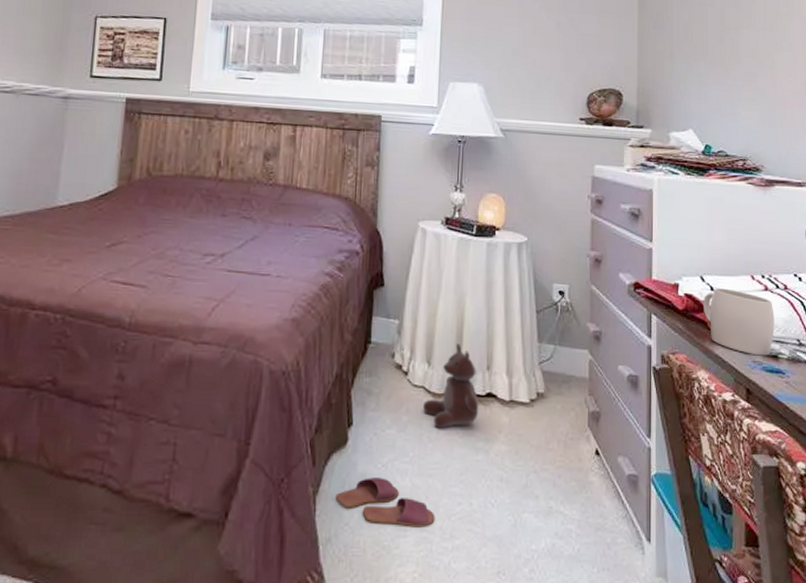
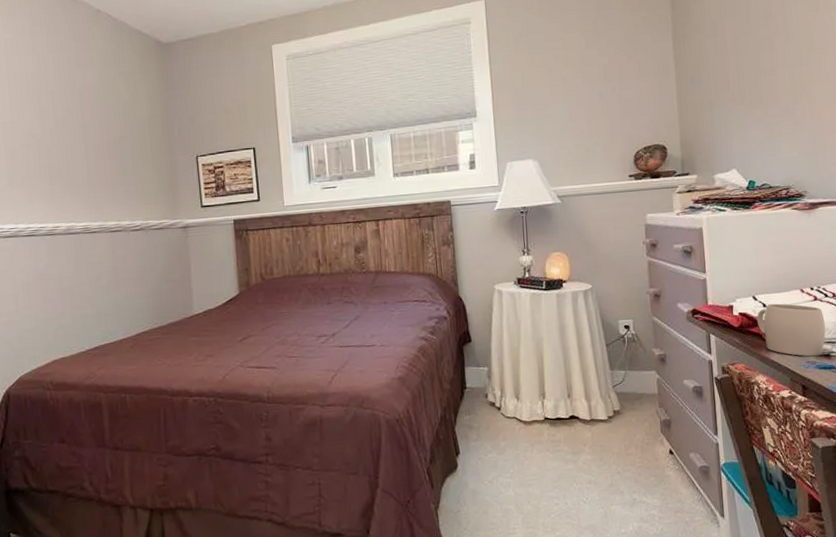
slippers: present [335,477,435,526] -> none [453,491,538,526]
teddy bear: present [422,343,479,429] -> none [516,379,565,449]

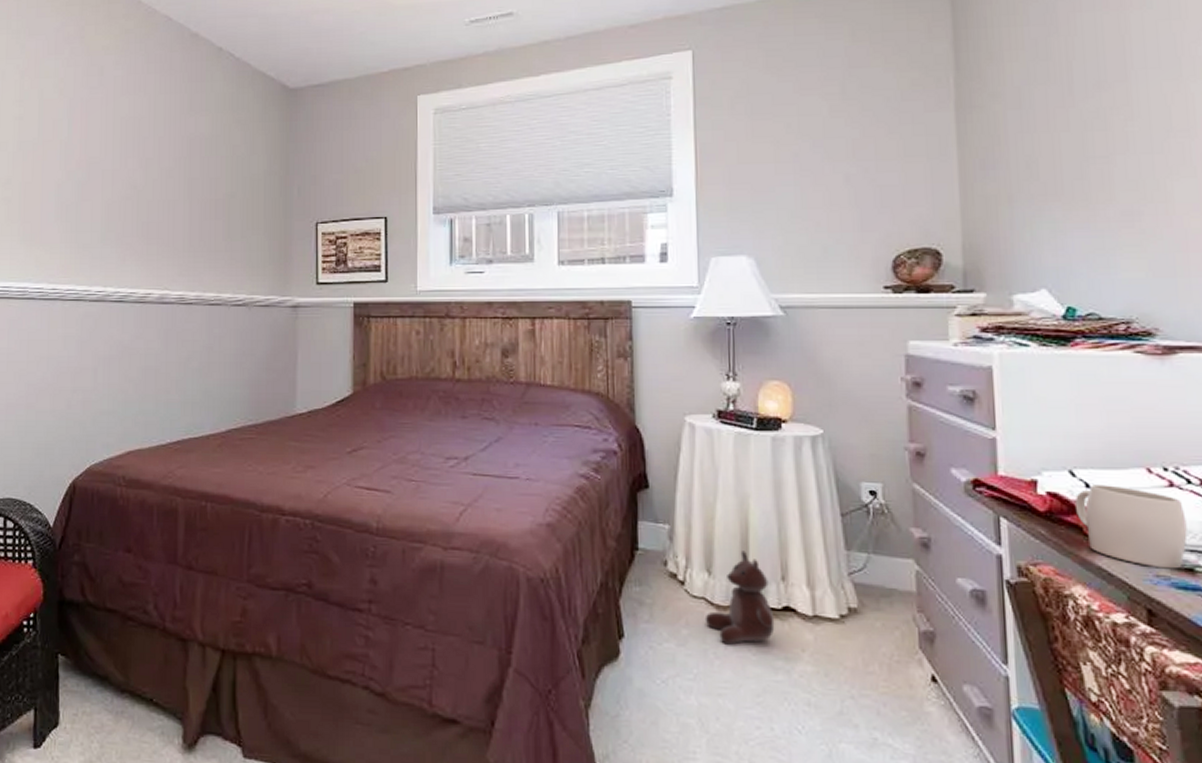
teddy bear: none [516,379,565,449] -> present [704,551,775,645]

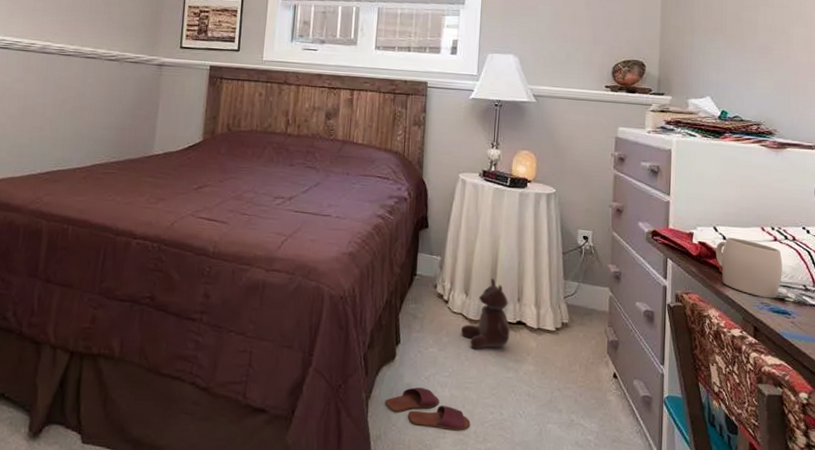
slippers: none [610,693,729,750] -> present [385,387,470,430]

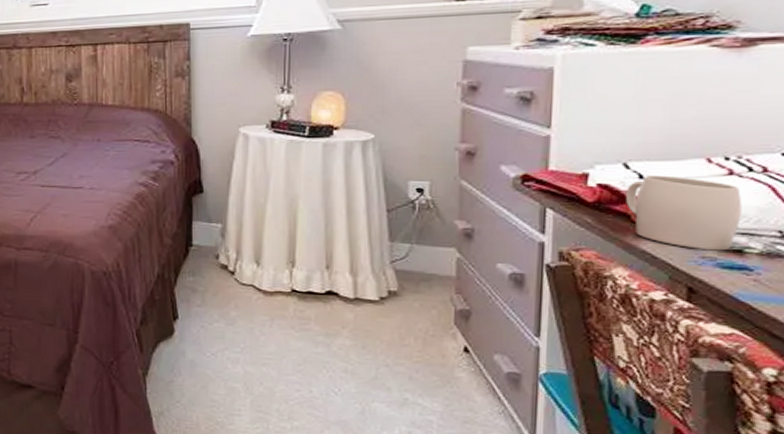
slippers: present [385,387,470,430] -> none [165,364,271,408]
teddy bear: present [460,278,510,350] -> none [252,244,318,323]

